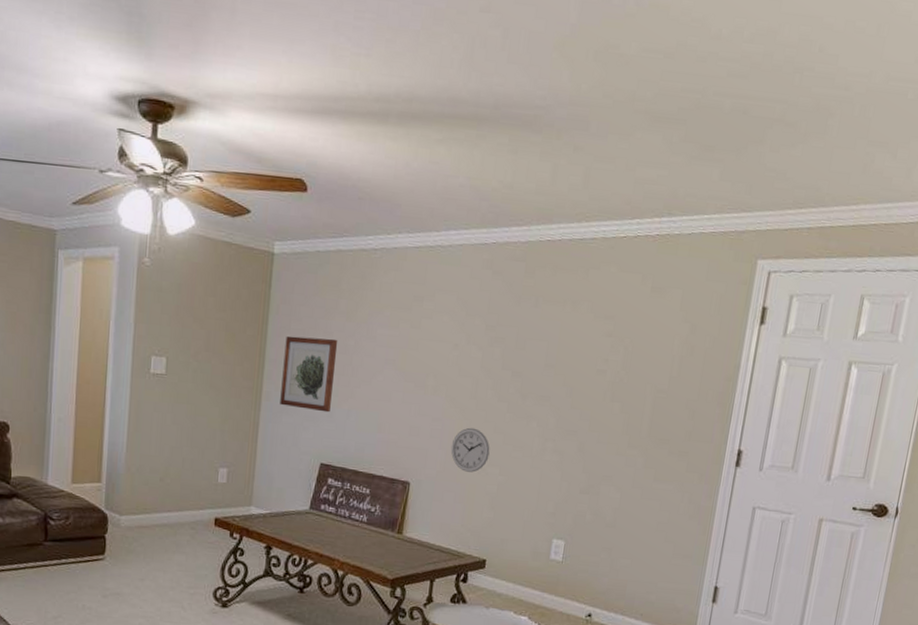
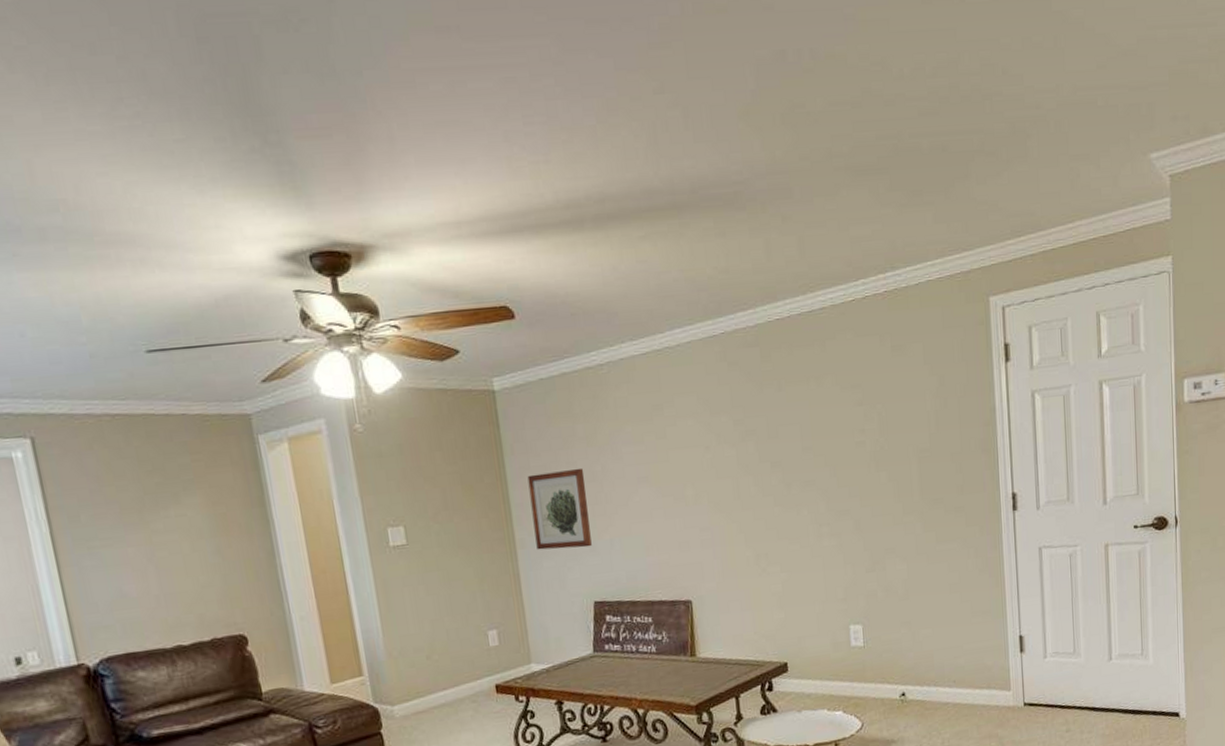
wall clock: present [450,427,490,472] -> none [725,529,767,577]

